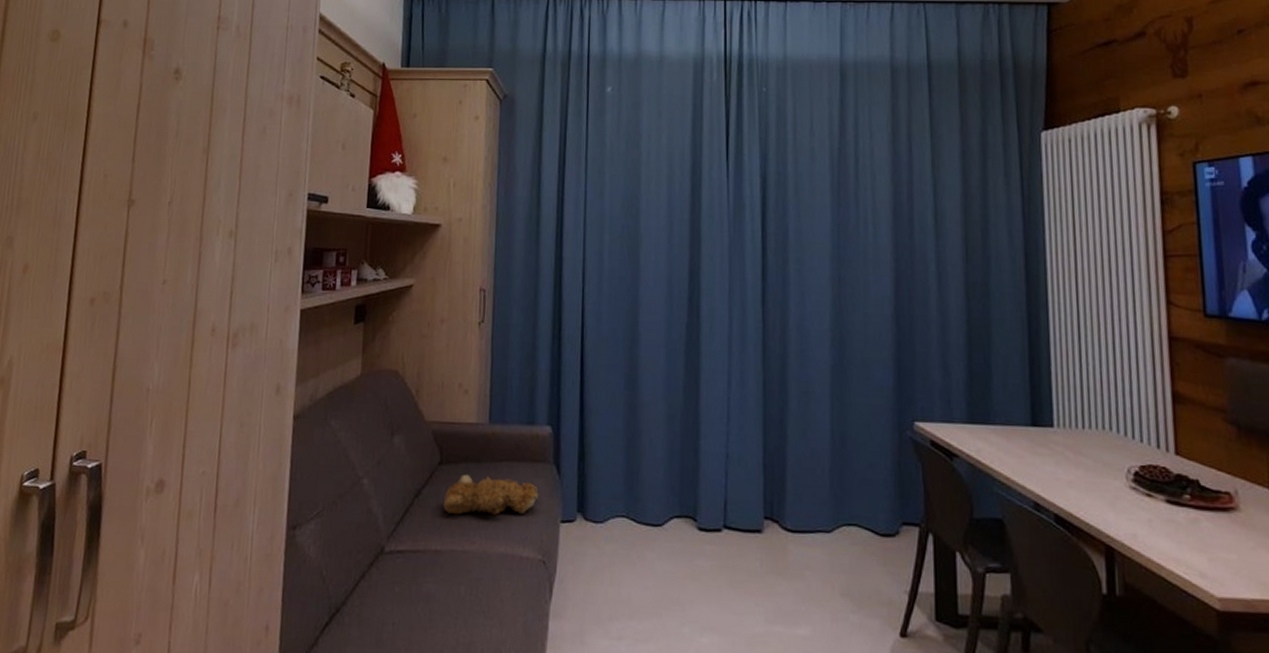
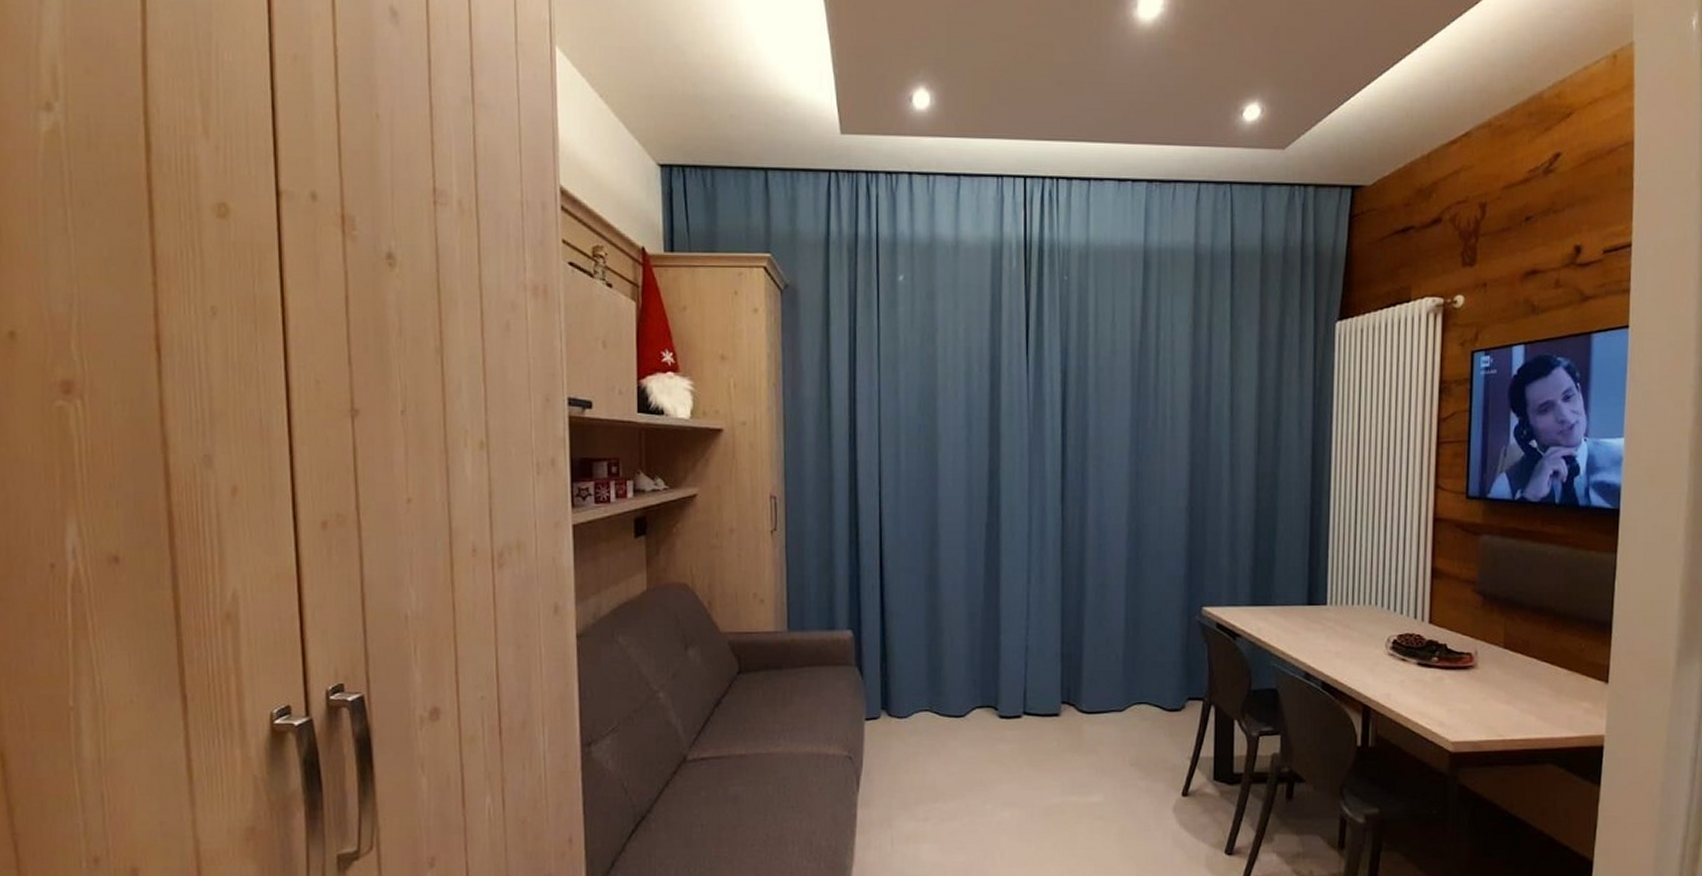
teddy bear: present [443,475,539,515] -> none [744,682,842,721]

